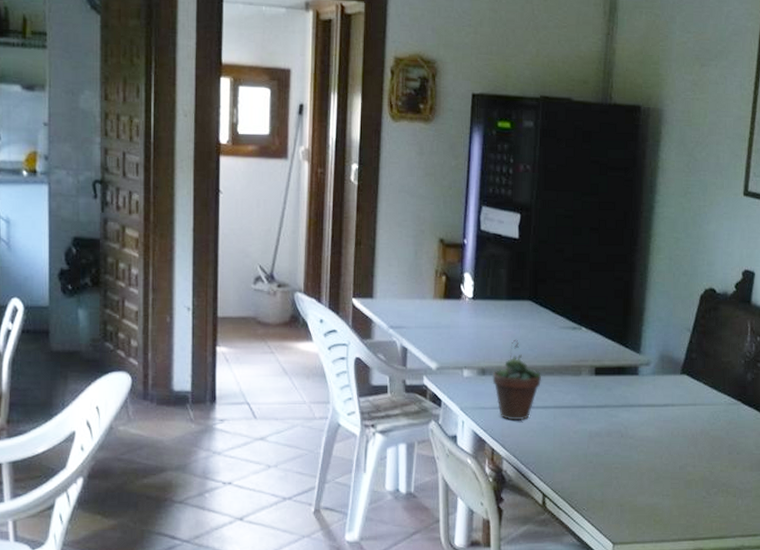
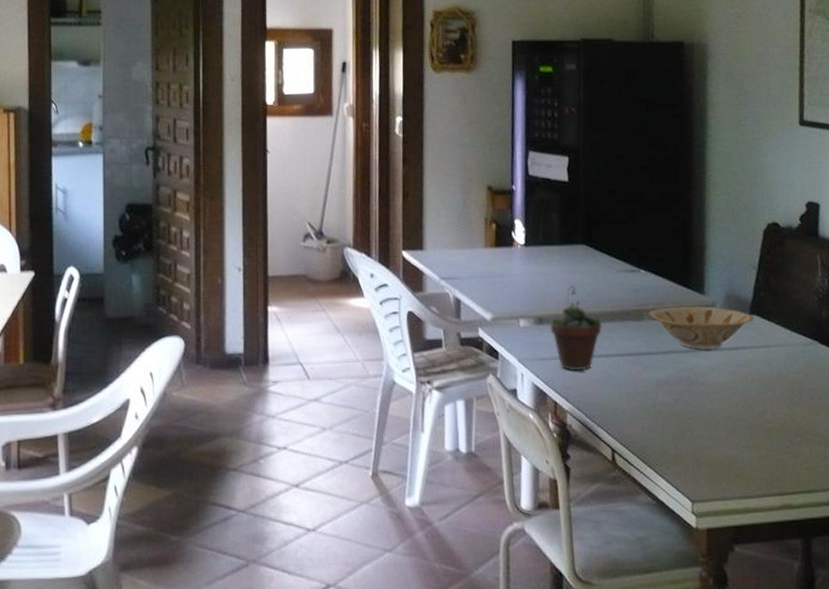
bowl: none [586,363,684,405] -> present [648,306,754,349]

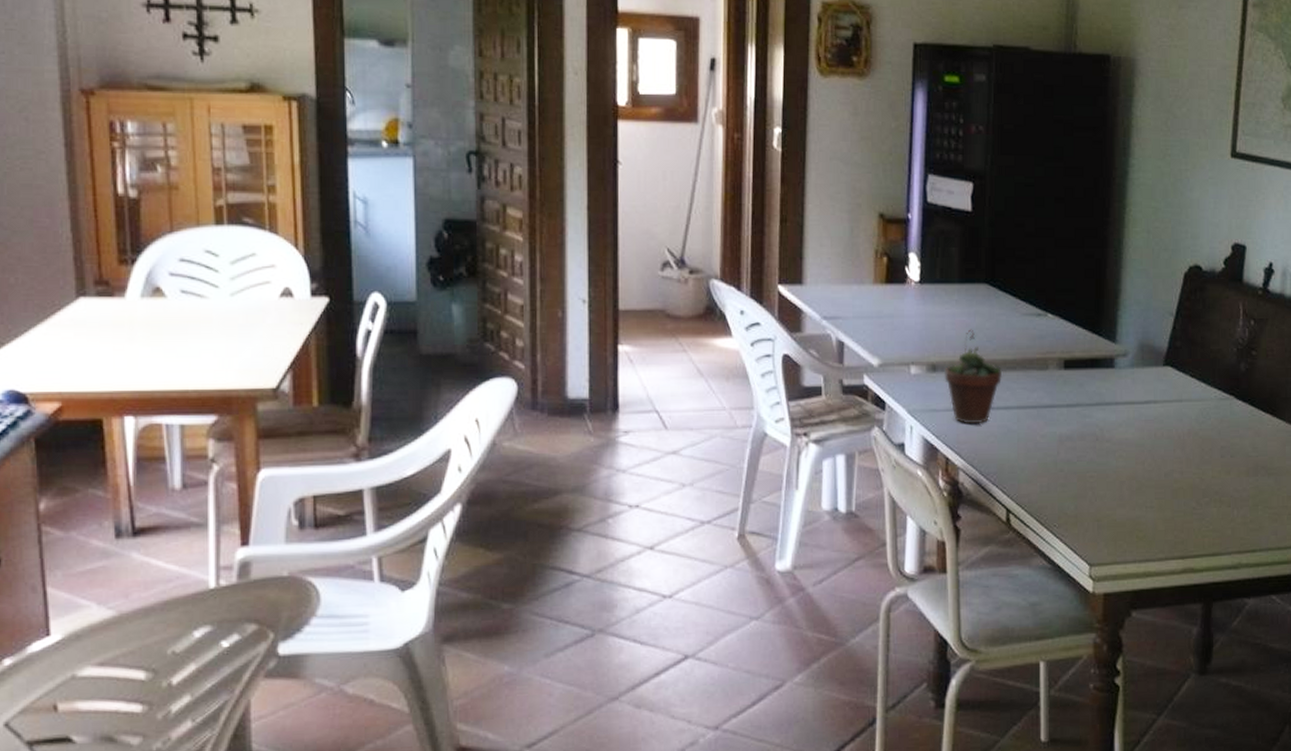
bowl: present [648,306,754,349] -> none [1054,355,1168,403]

